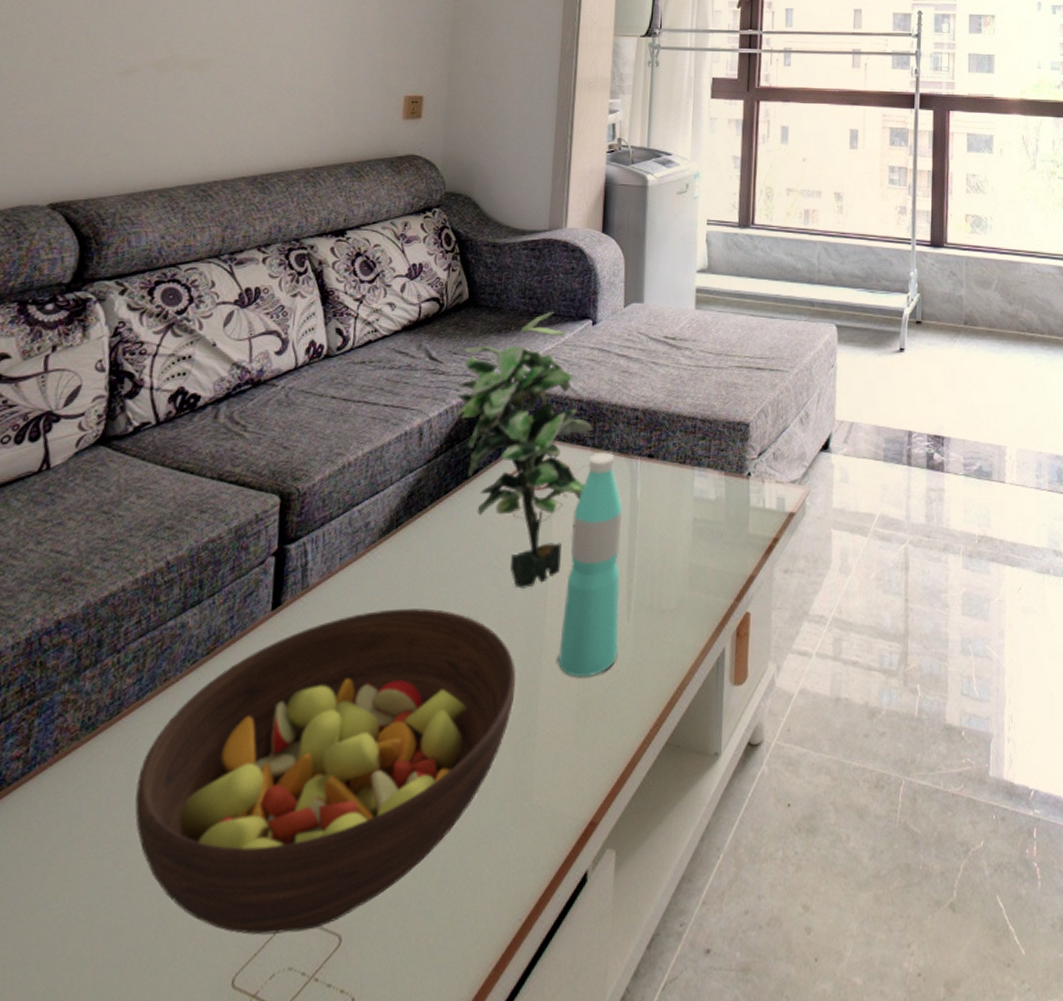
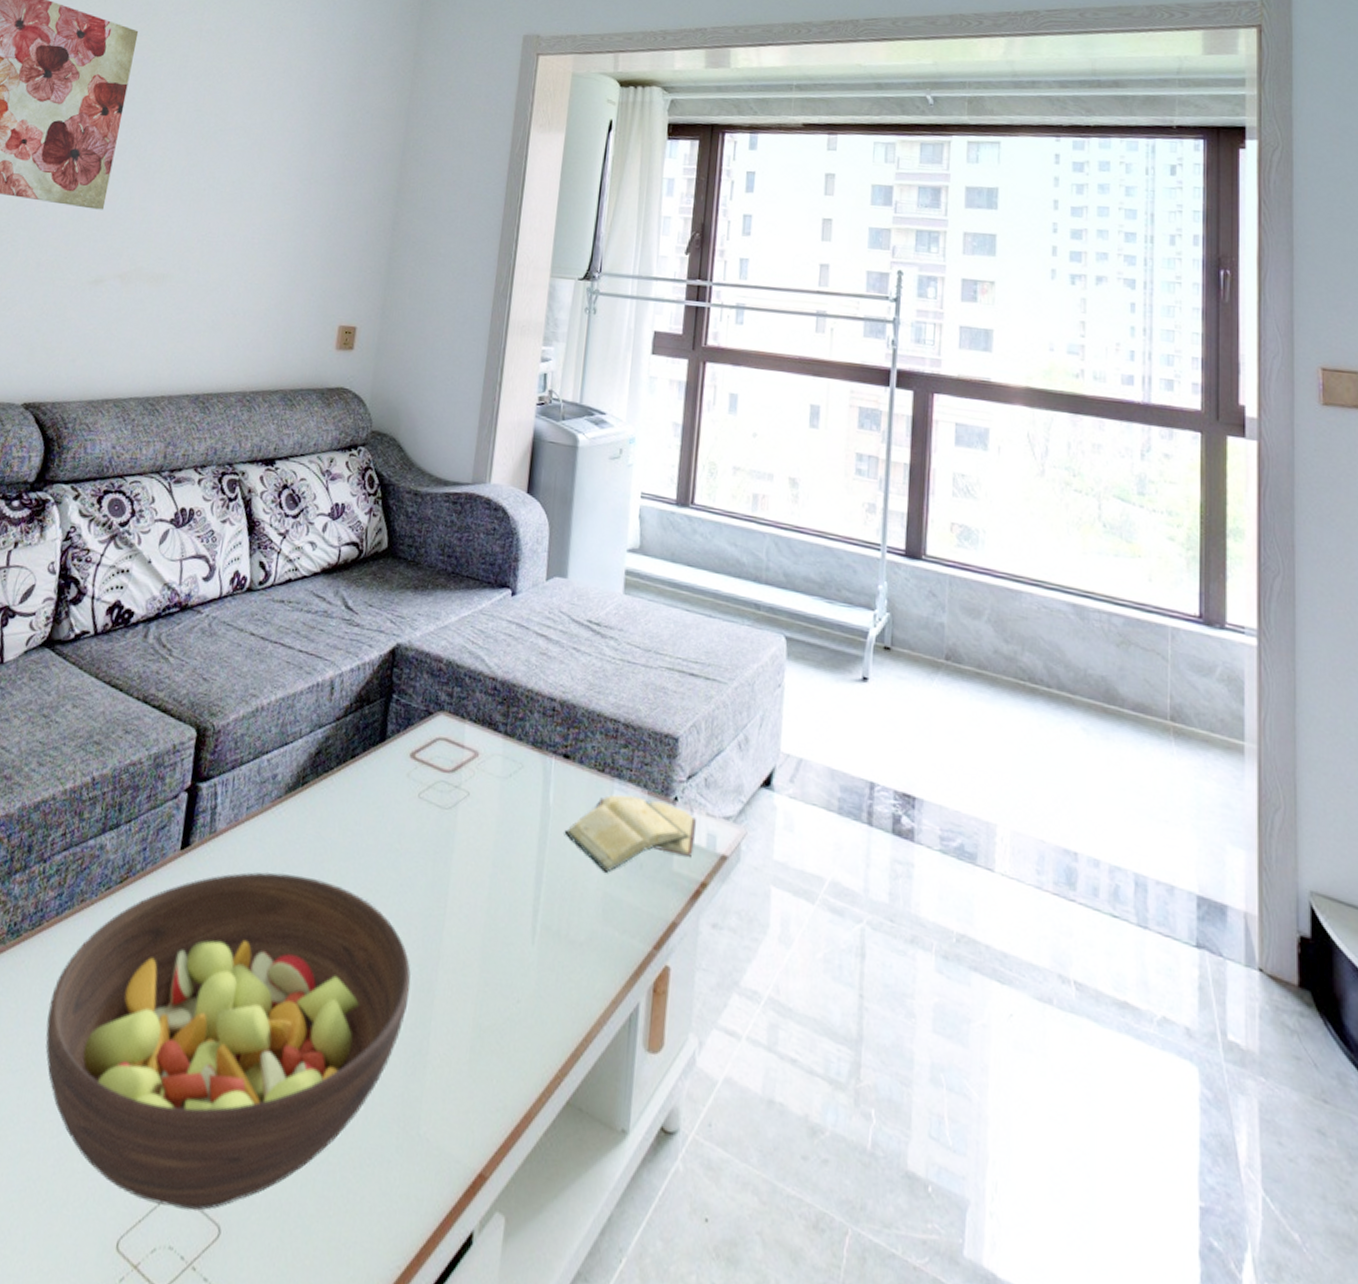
potted plant: present [455,311,594,589] -> none [366,573,507,882]
water bottle: present [557,452,623,678] -> none [454,741,534,1002]
diary: none [652,478,768,547] -> present [564,794,697,872]

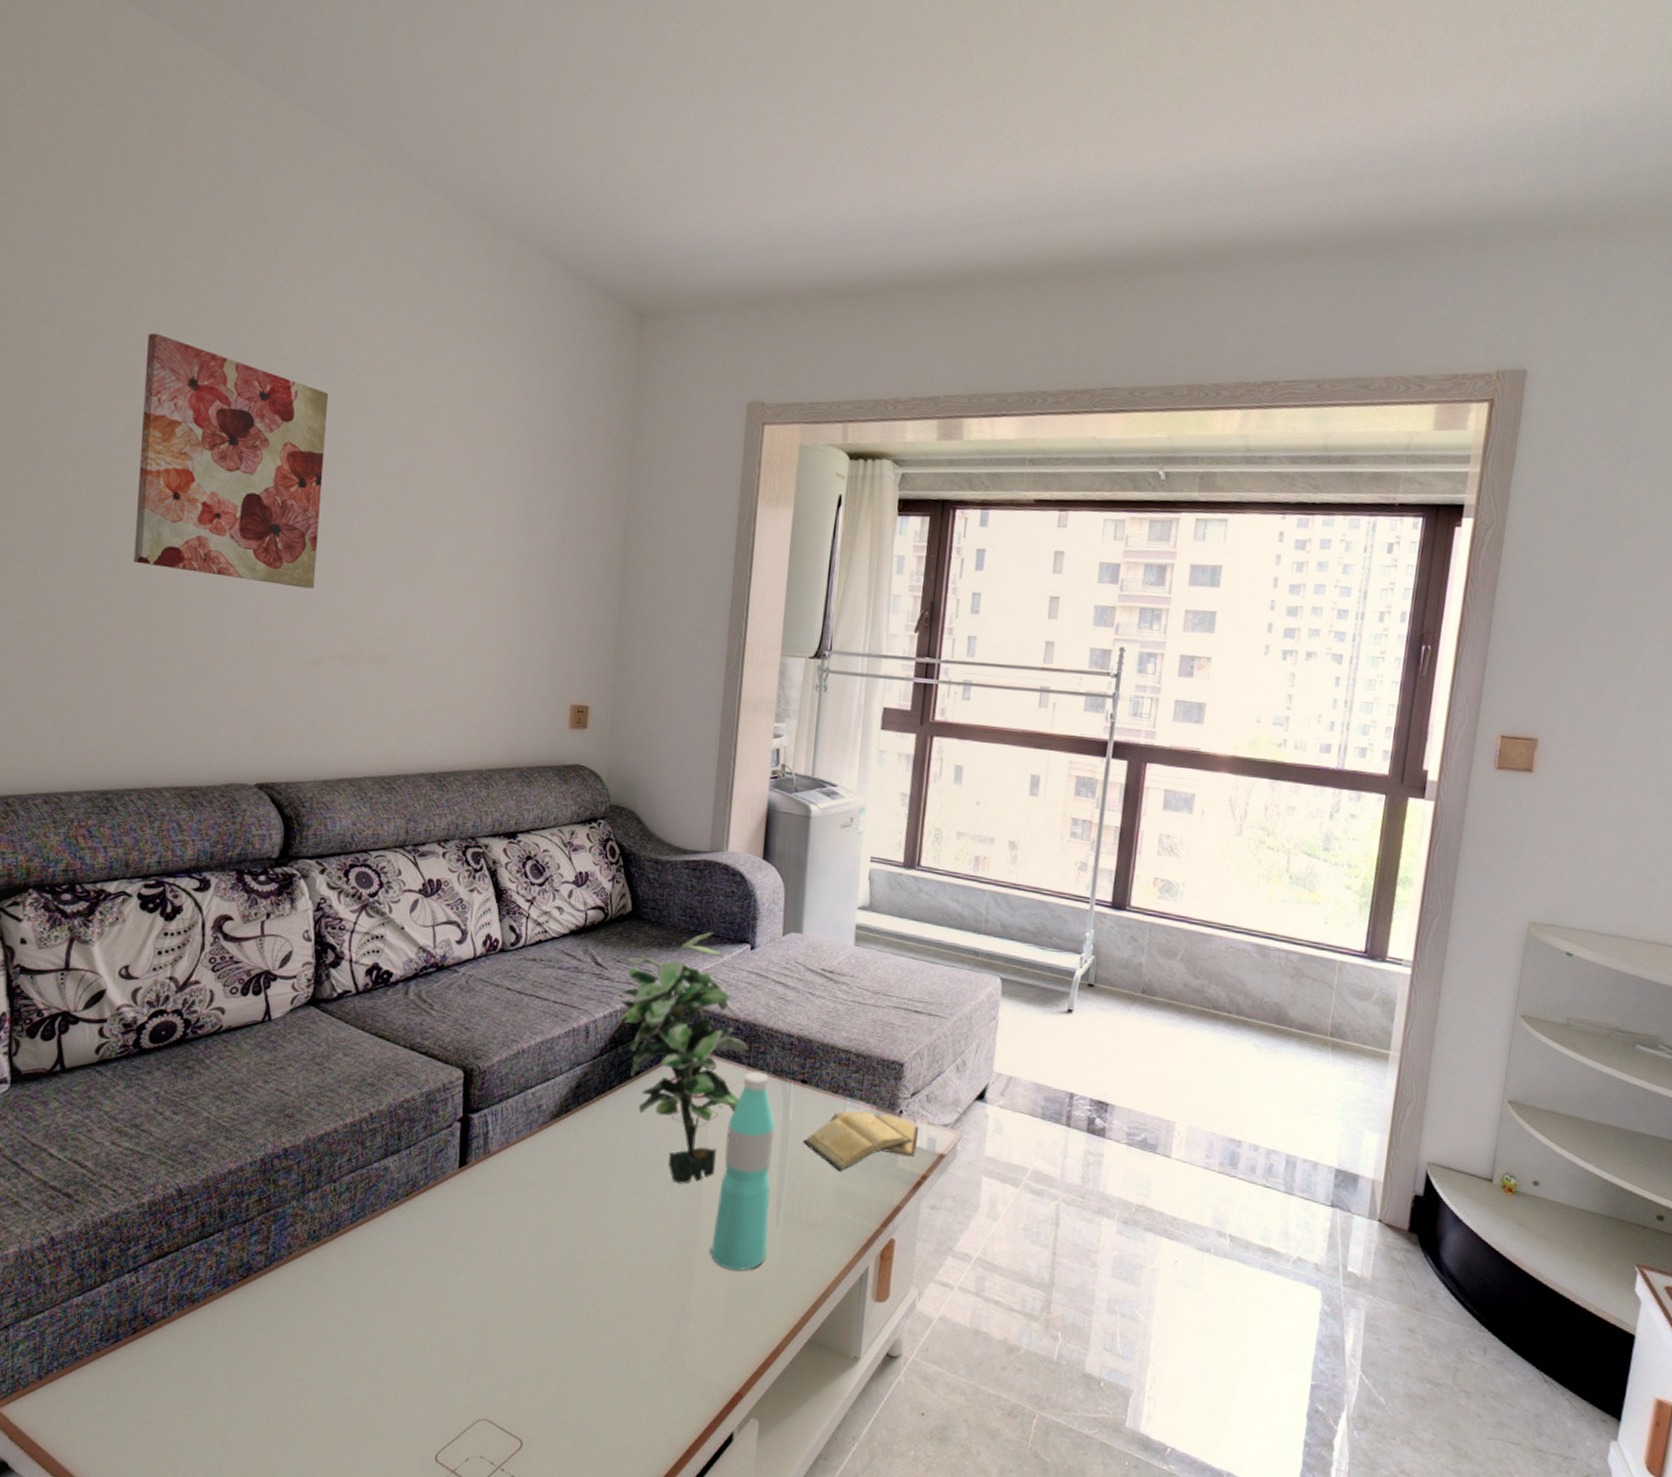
fruit bowl: present [45,872,411,1211] -> none [353,1182,673,1431]
potted plant: none [366,573,507,882] -> present [618,931,750,1184]
water bottle: none [454,741,534,1002] -> present [710,1071,776,1272]

